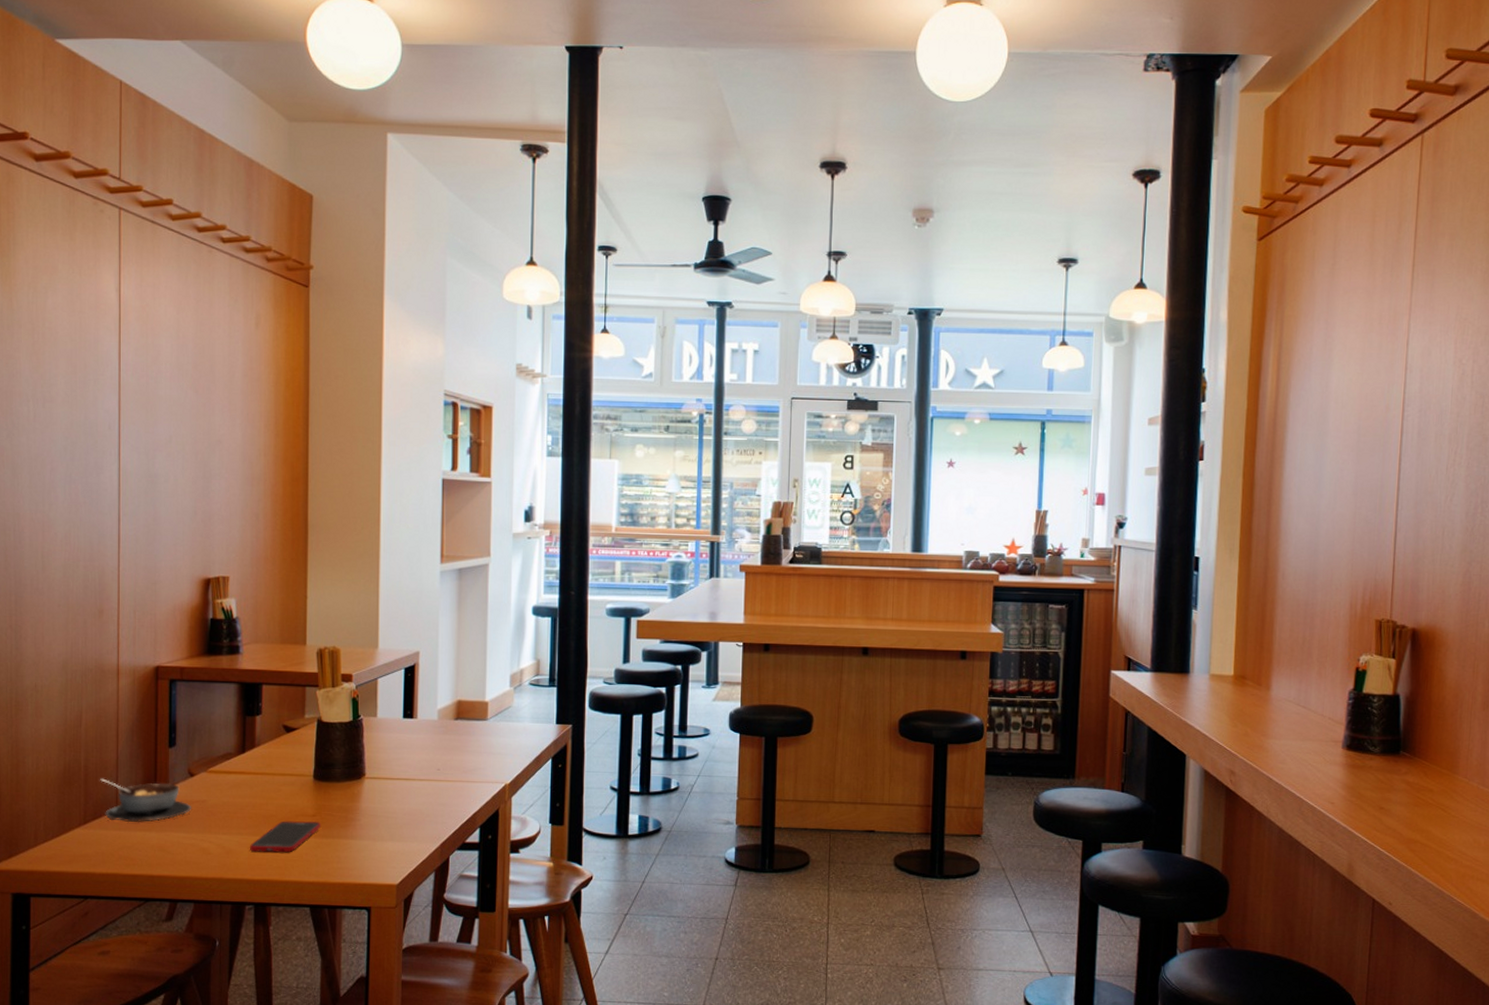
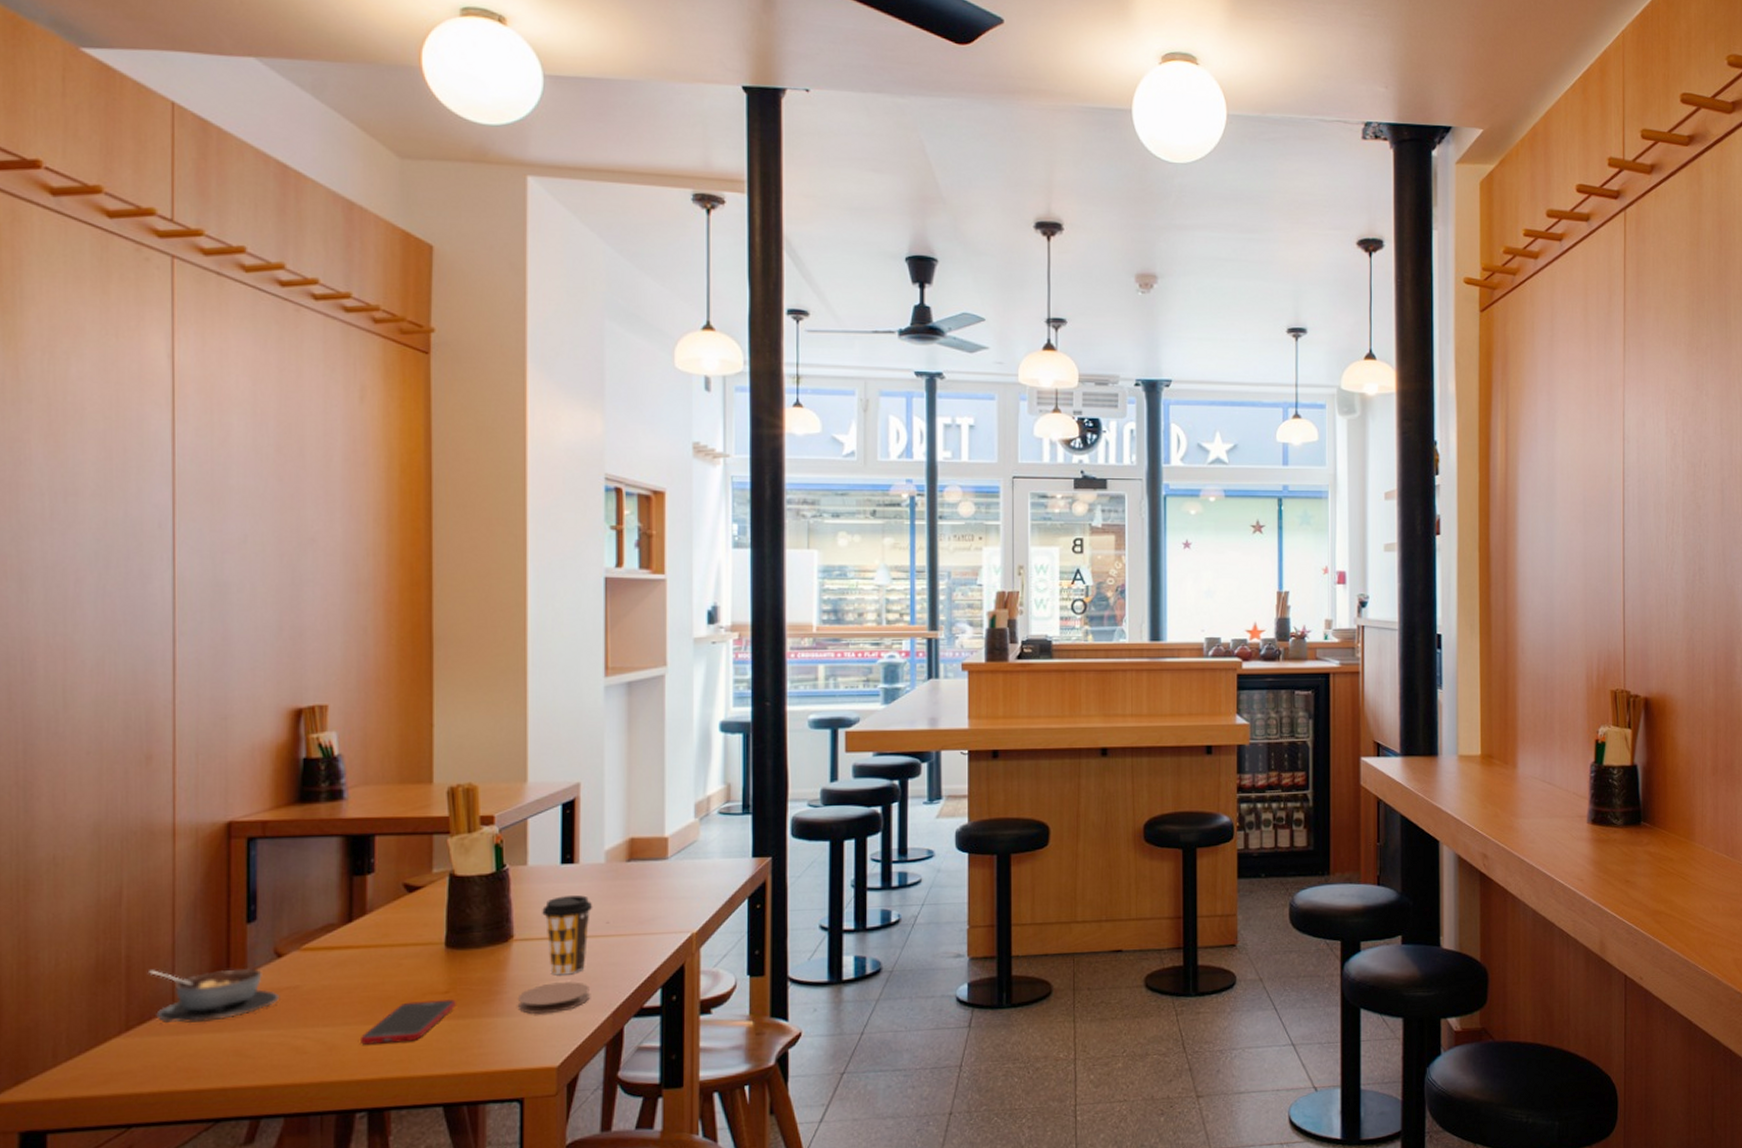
coaster: none [367,815,423,840] -> present [517,981,590,1014]
coffee cup: none [388,745,428,810] -> present [542,895,593,976]

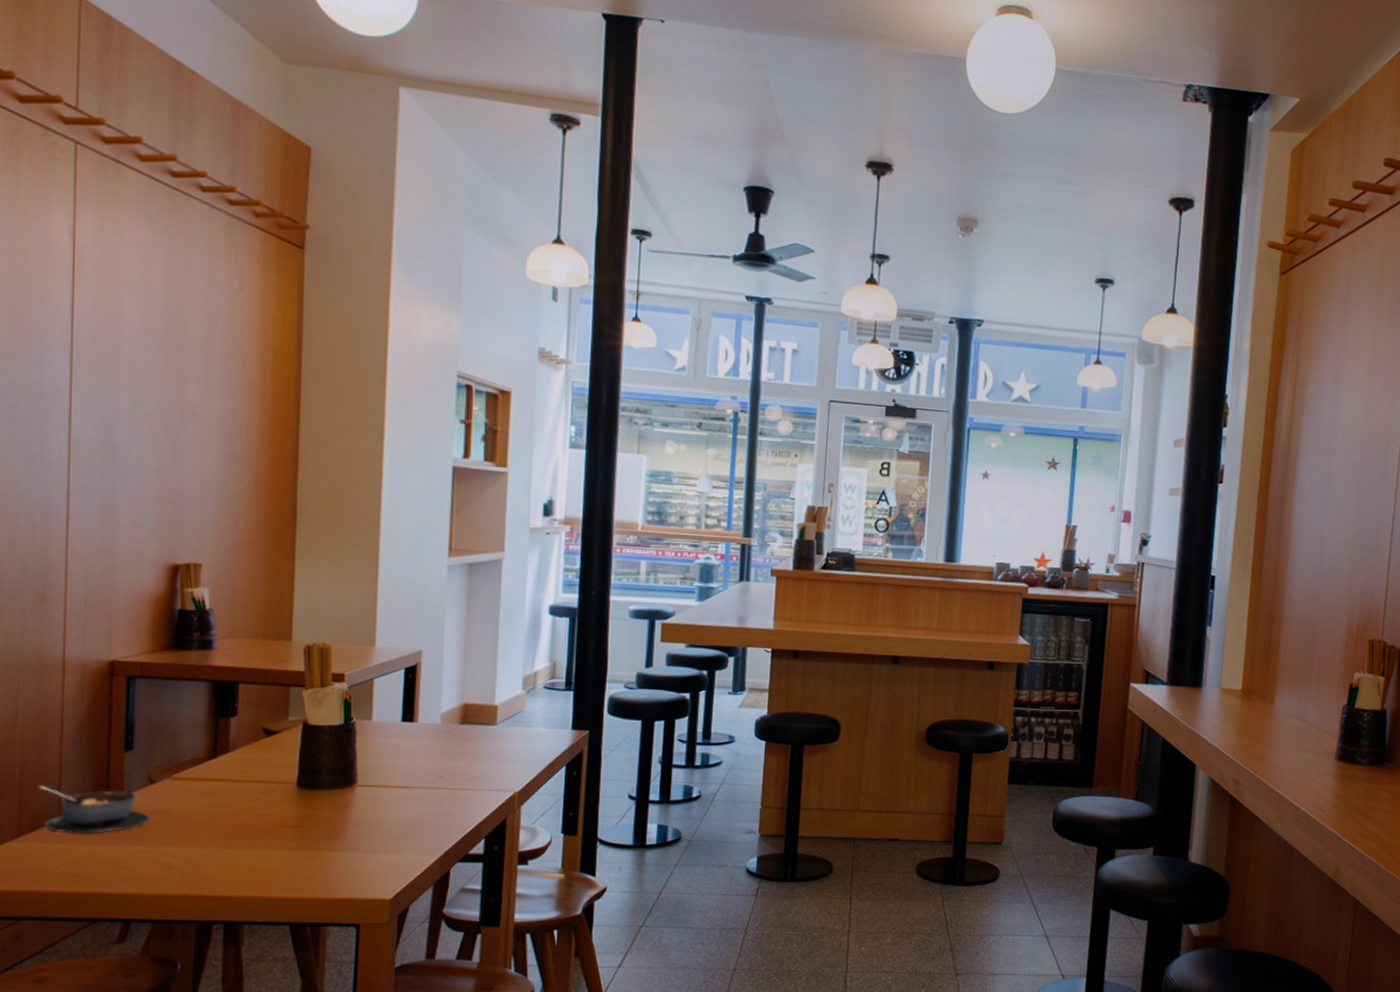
cell phone: present [361,999,456,1045] -> none [220,832,304,867]
coaster: present [517,981,590,1014] -> none [358,826,422,852]
coffee cup: present [542,895,593,976] -> none [383,750,428,820]

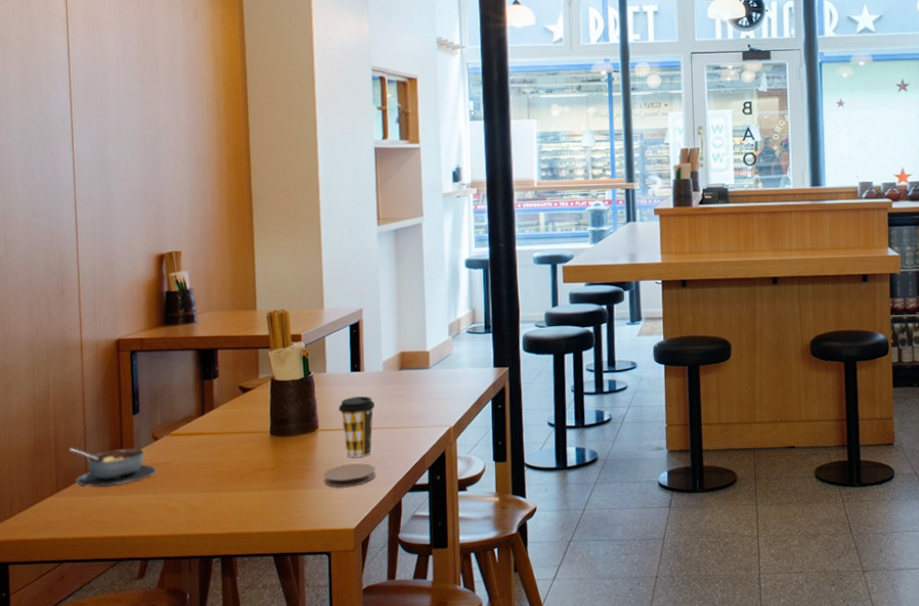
coaster: none [358,826,422,852] -> present [323,463,376,487]
coffee cup: none [383,750,428,820] -> present [338,396,376,458]

